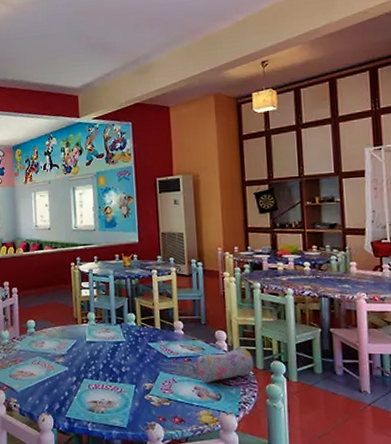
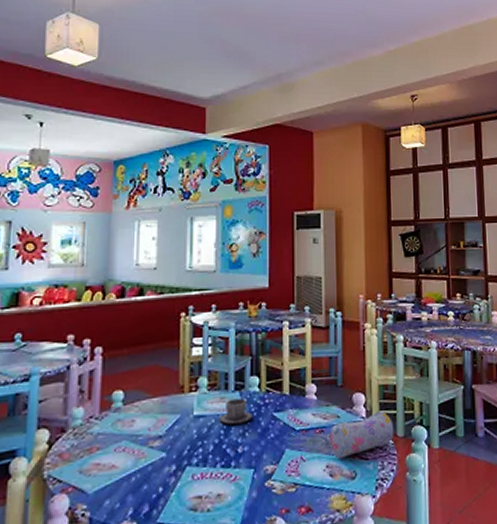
cup: none [106,330,132,350] -> present [219,398,253,425]

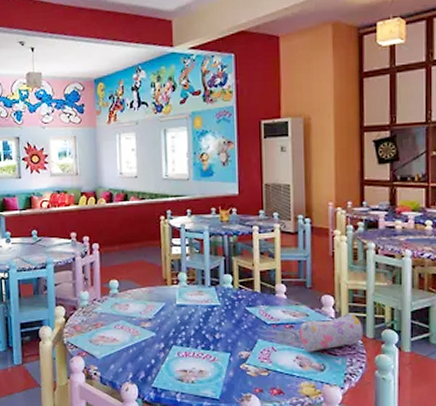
cup: present [219,398,253,425] -> none [198,292,227,314]

